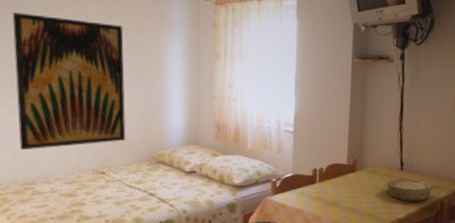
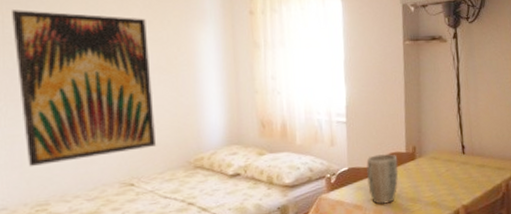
plant pot: none [308,163,339,211] -> present [366,153,399,204]
bowl: present [387,178,433,202] -> none [449,161,496,186]

